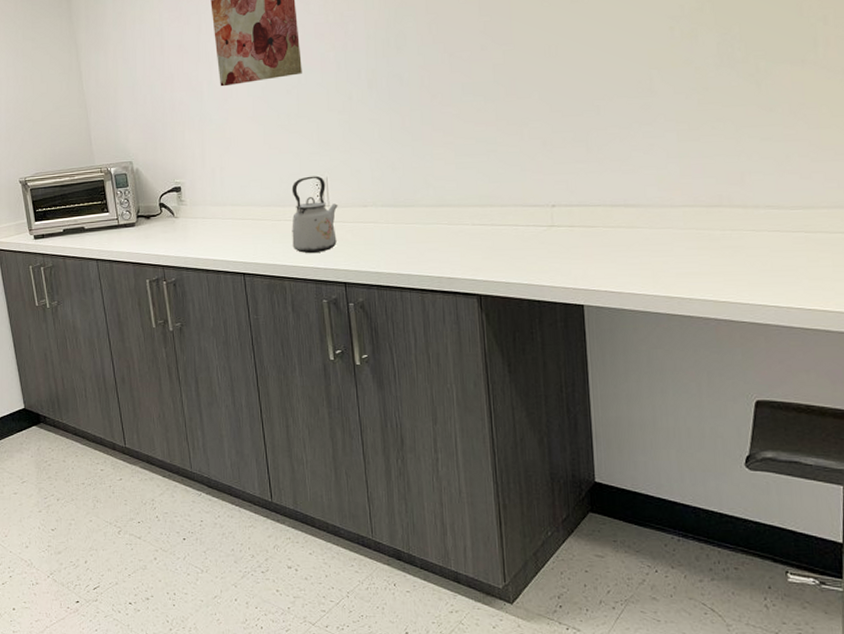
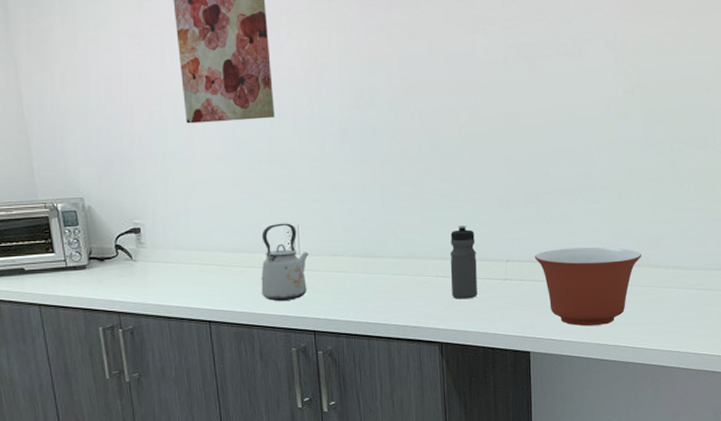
water bottle: none [487,169,520,248] -> present [450,224,477,299]
mixing bowl: none [585,186,721,277] -> present [534,247,641,326]

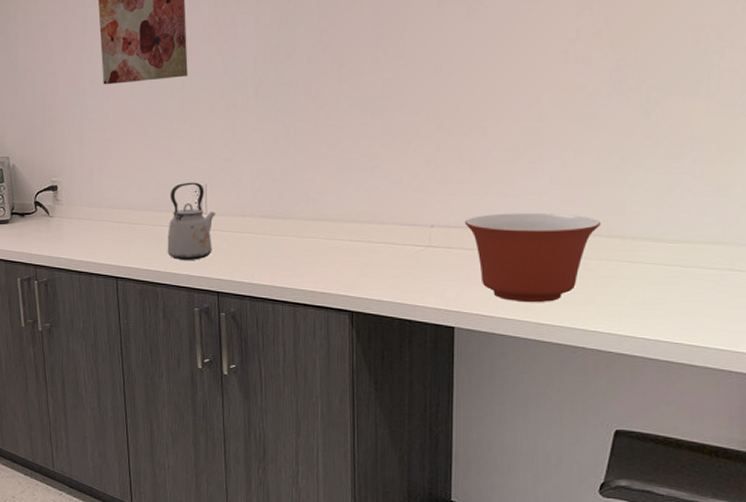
water bottle: present [450,224,477,299] -> none [365,185,396,266]

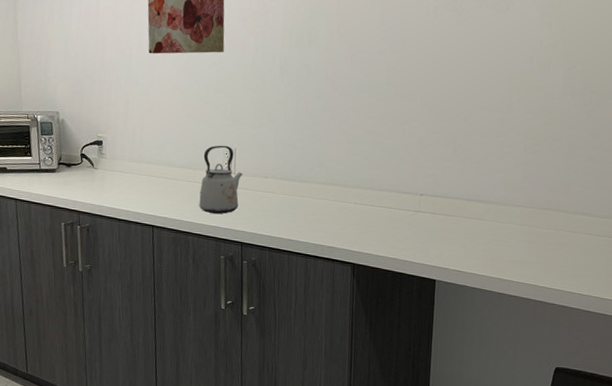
mixing bowl: present [464,213,600,303] -> none [447,187,551,262]

